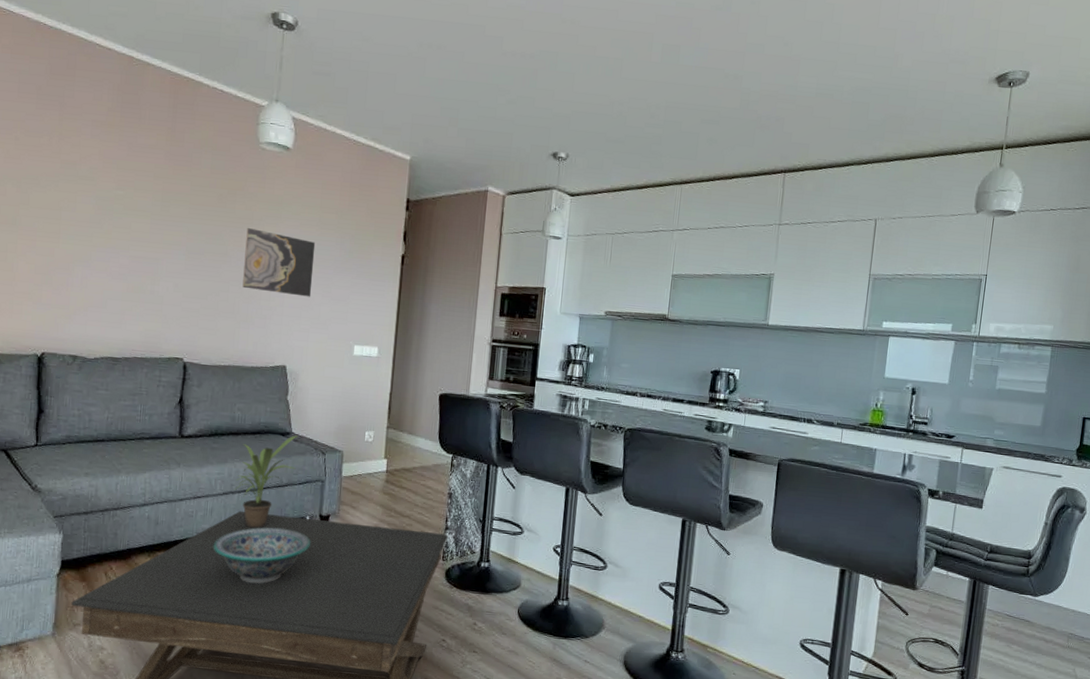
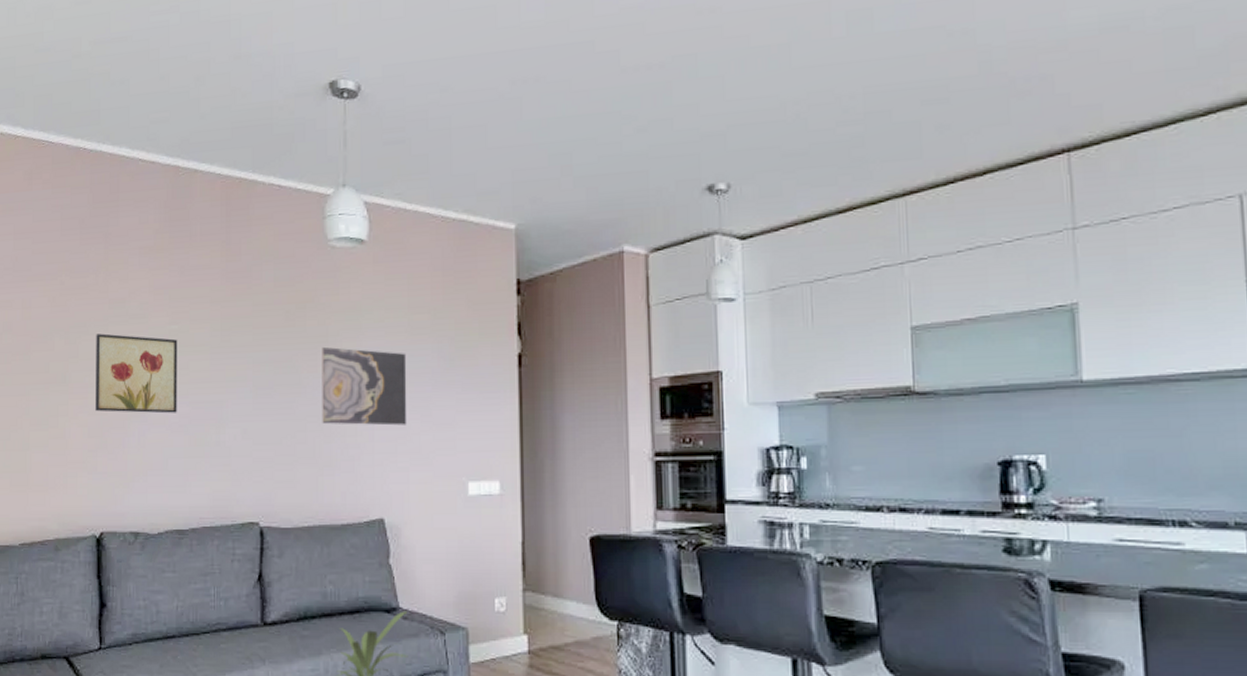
wall art: none [43,187,122,264] -> present [95,333,178,414]

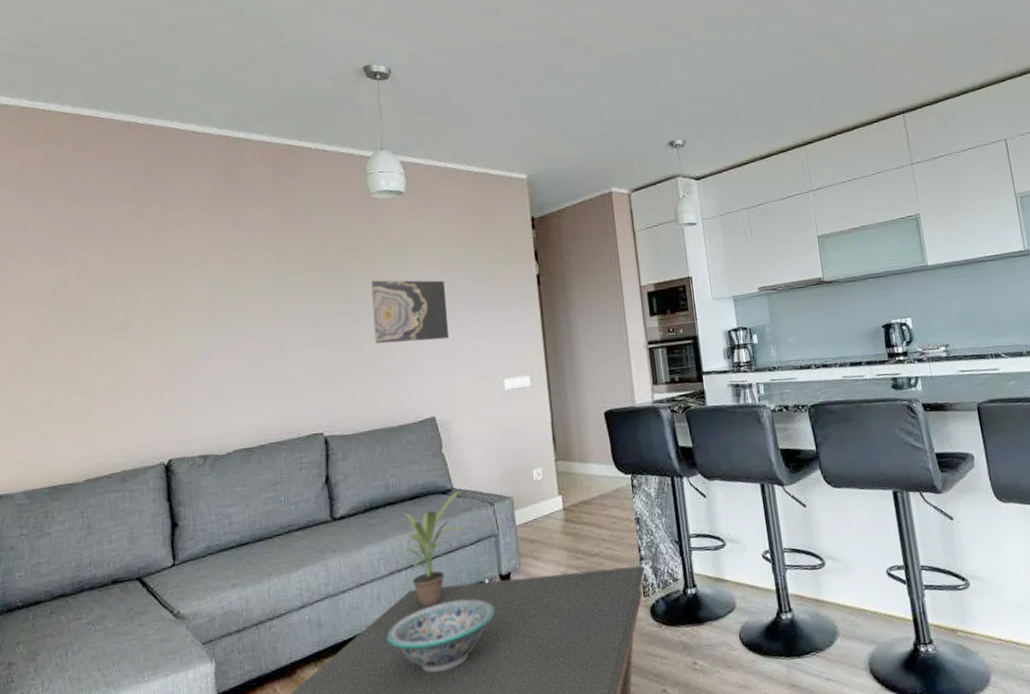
wall art: present [95,333,178,414] -> none [155,282,240,352]

